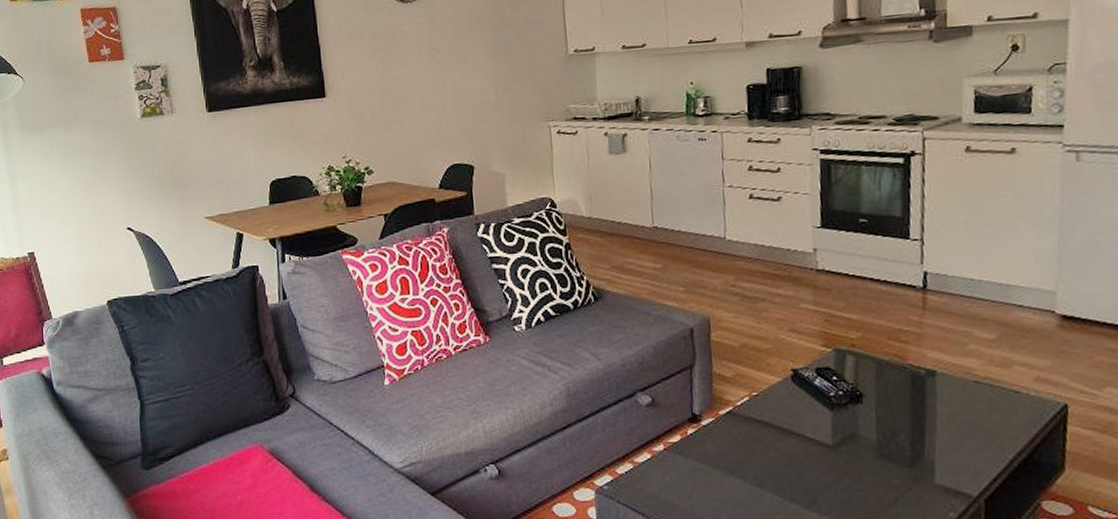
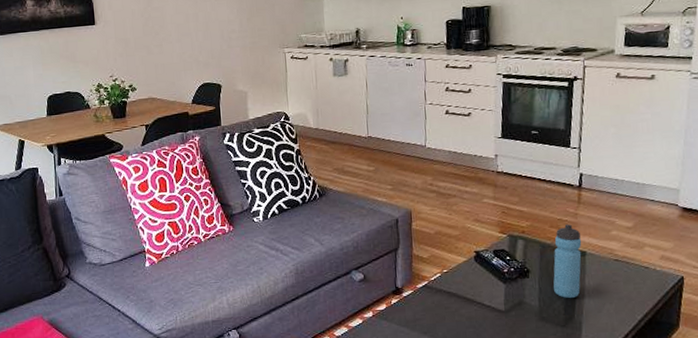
water bottle: none [894,336,931,431] -> present [553,224,582,299]

